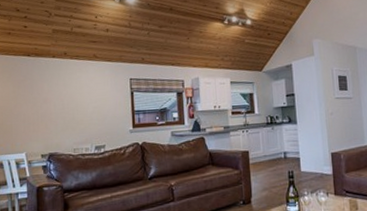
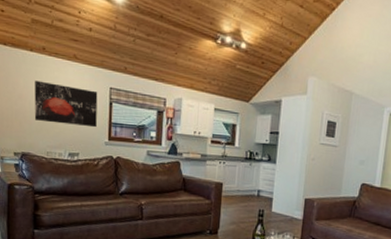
wall art: none [58,83,120,121] -> present [34,80,98,128]

